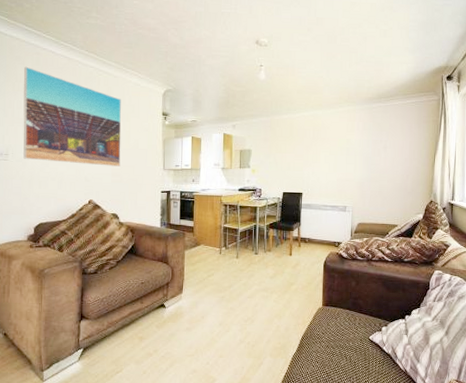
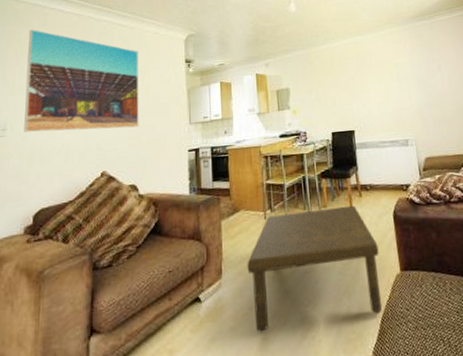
coffee table: none [202,252,308,334] -> present [247,205,382,332]

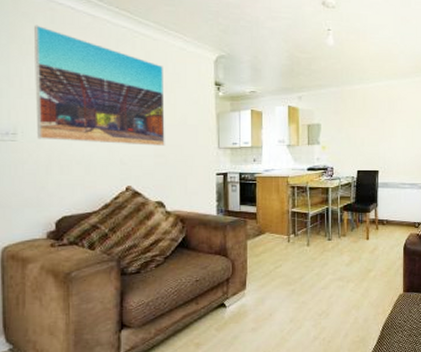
coffee table: present [247,205,382,332] -> none [269,236,387,333]

